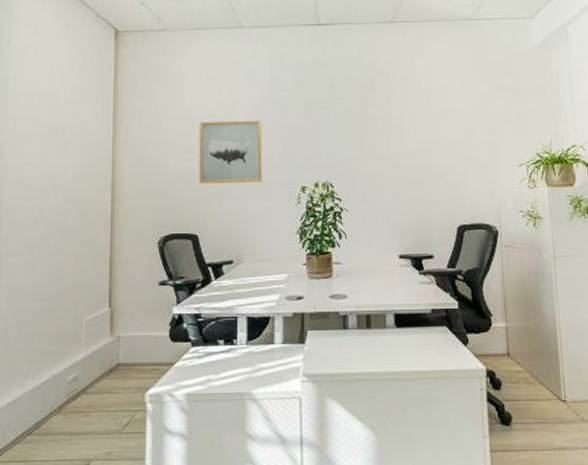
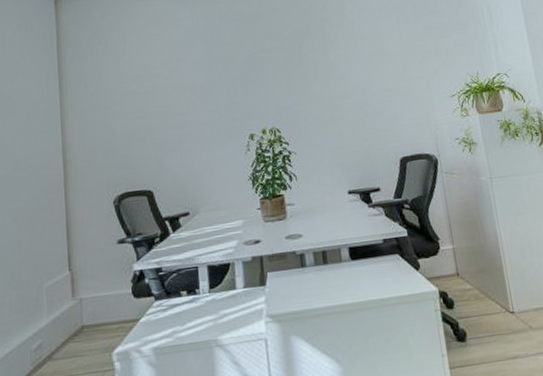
wall art: present [199,120,262,184] -> none [145,74,211,141]

